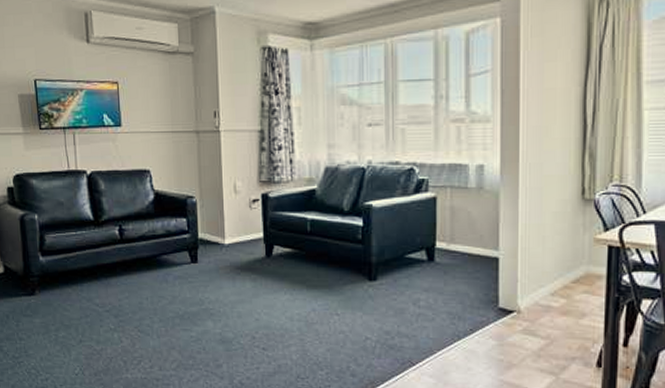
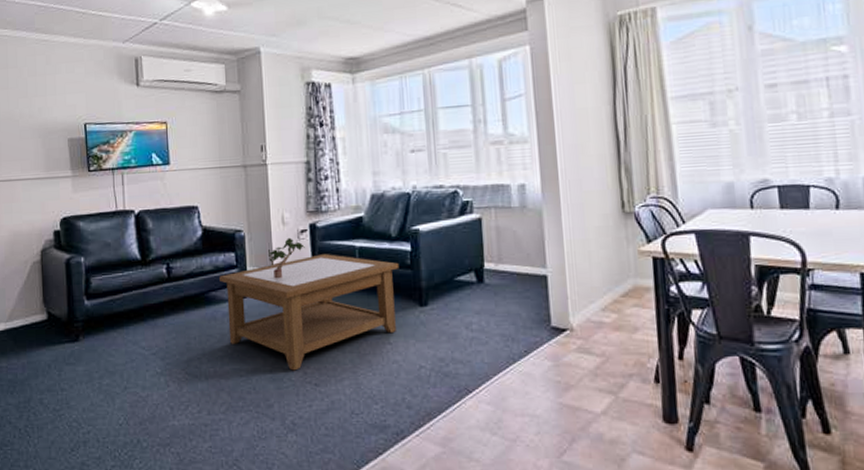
coffee table: none [171,224,350,335] -> present [219,254,399,371]
potted plant: none [219,206,258,246] -> present [267,237,306,279]

